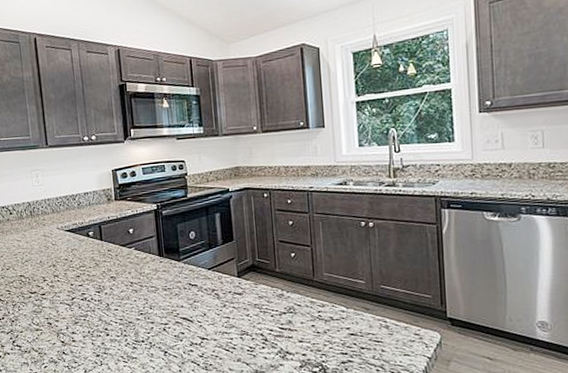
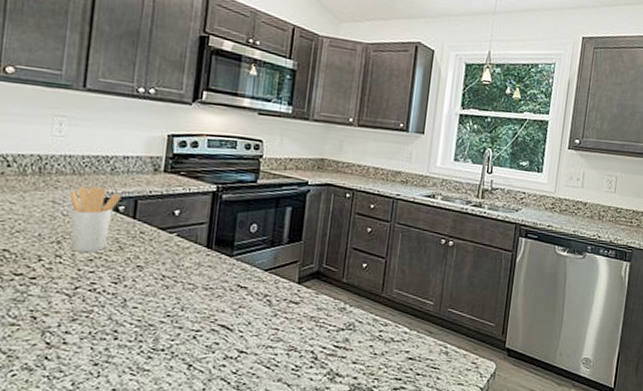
utensil holder: none [54,219,89,272] -> present [70,186,121,253]

